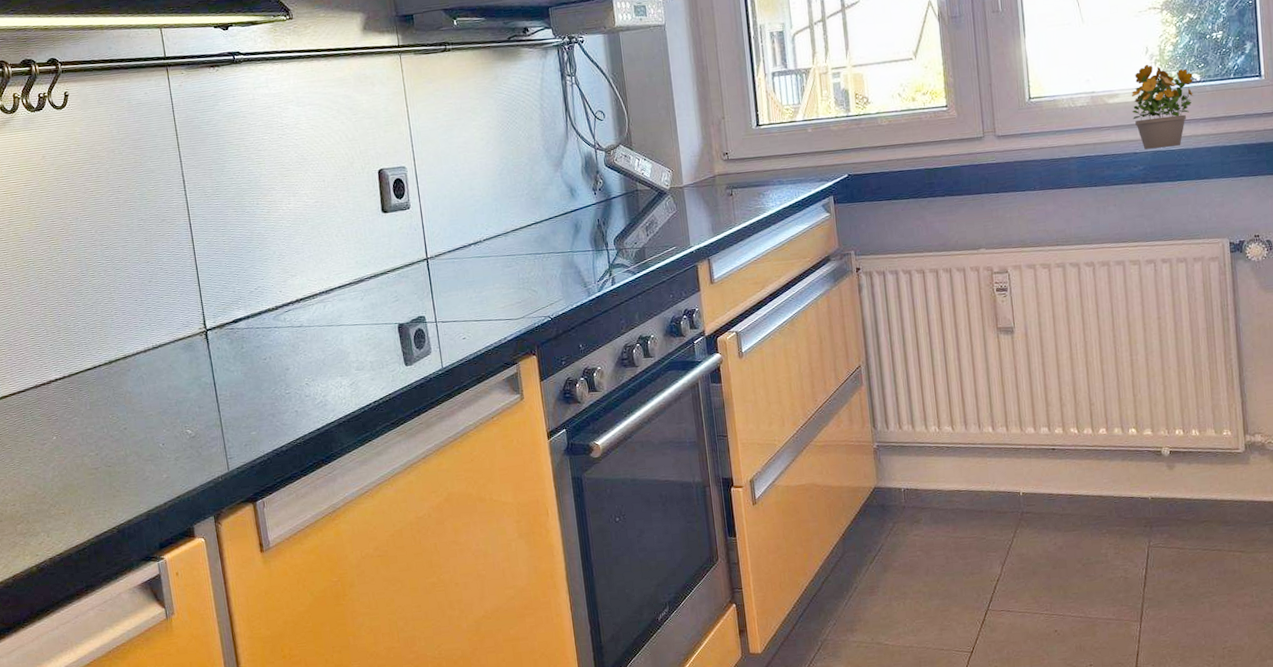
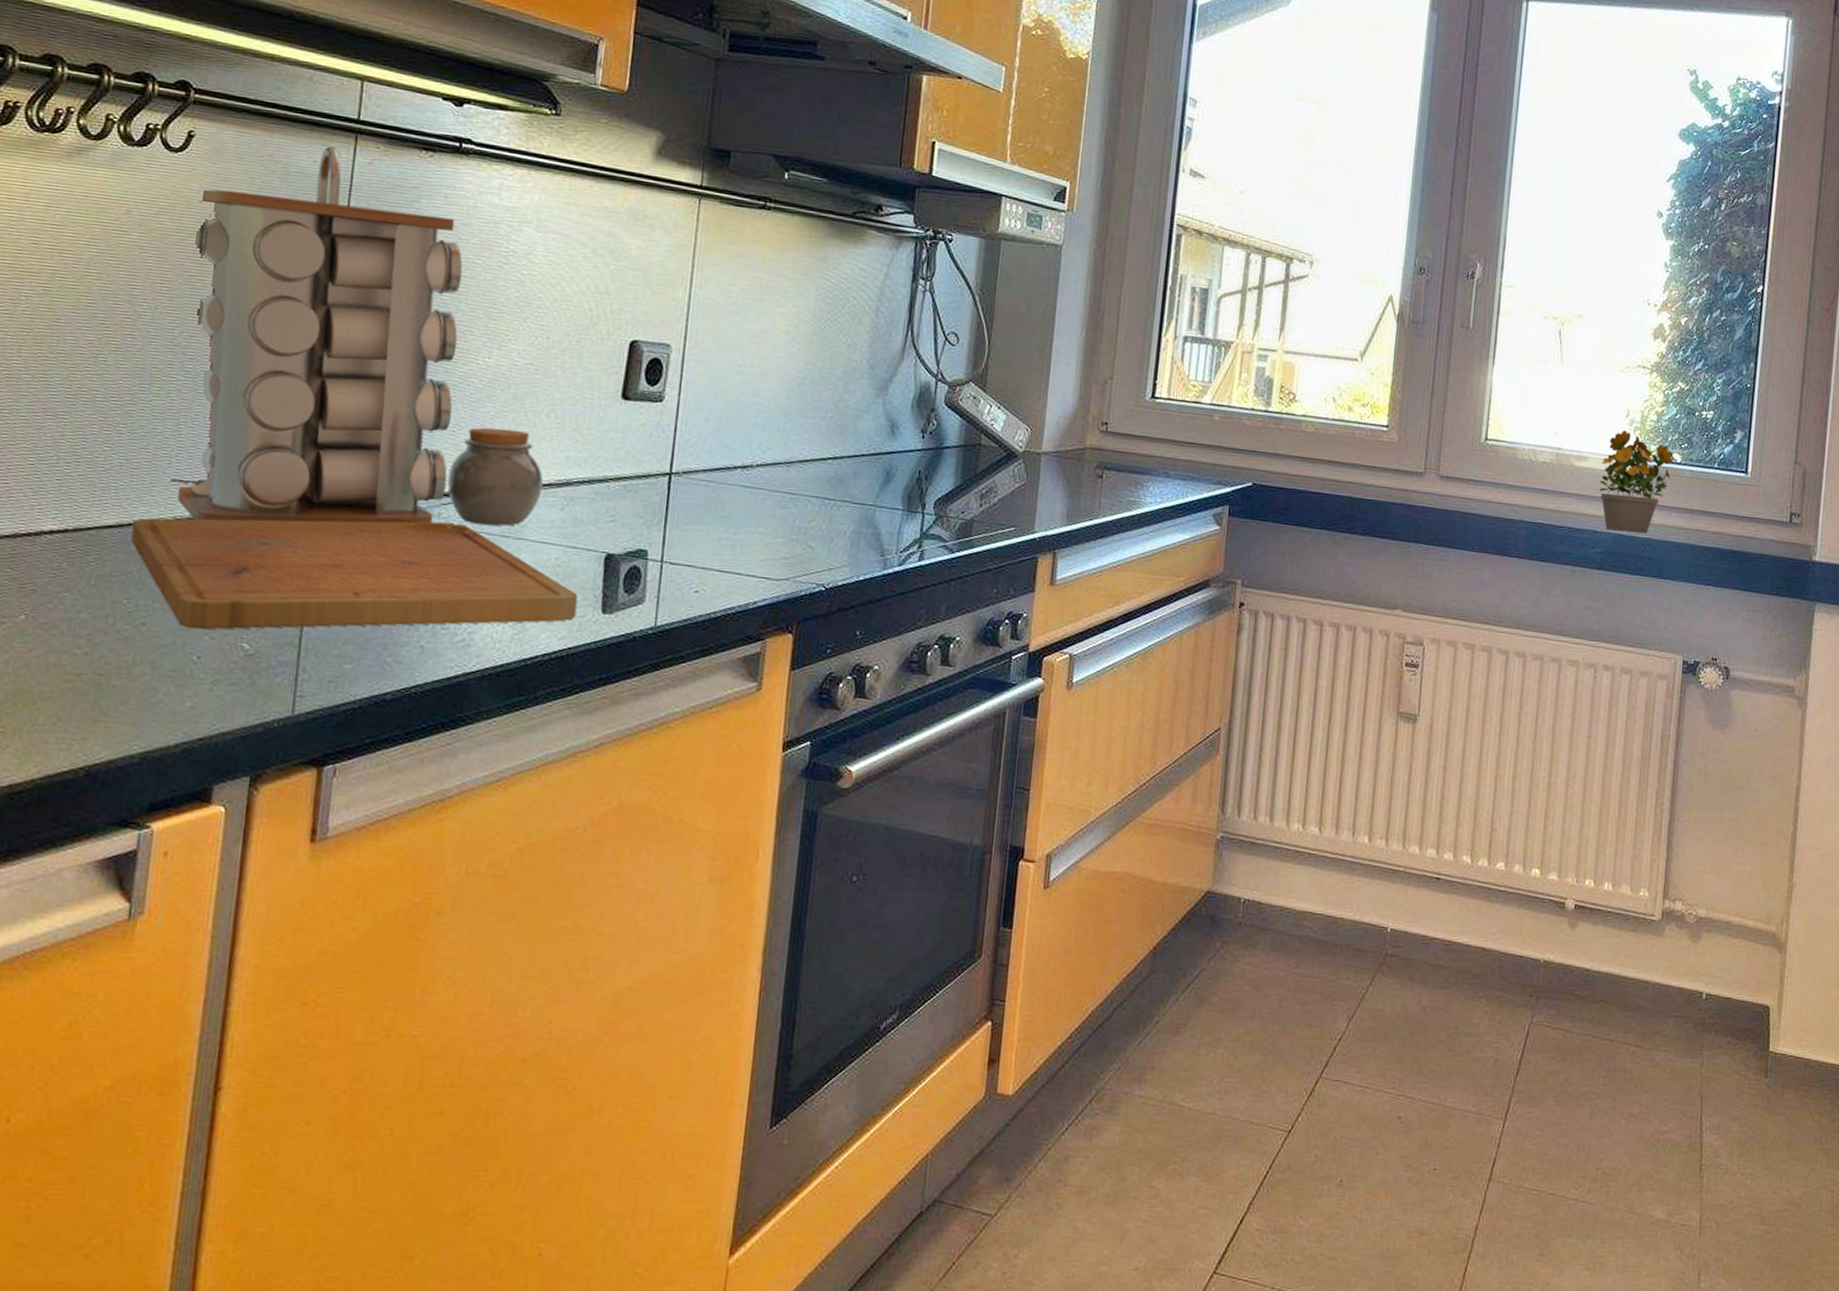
spice rack: none [83,80,285,355] -> present [169,146,463,524]
cutting board: none [100,322,389,427] -> present [131,517,578,630]
jar: none [283,250,346,321] -> present [447,427,544,526]

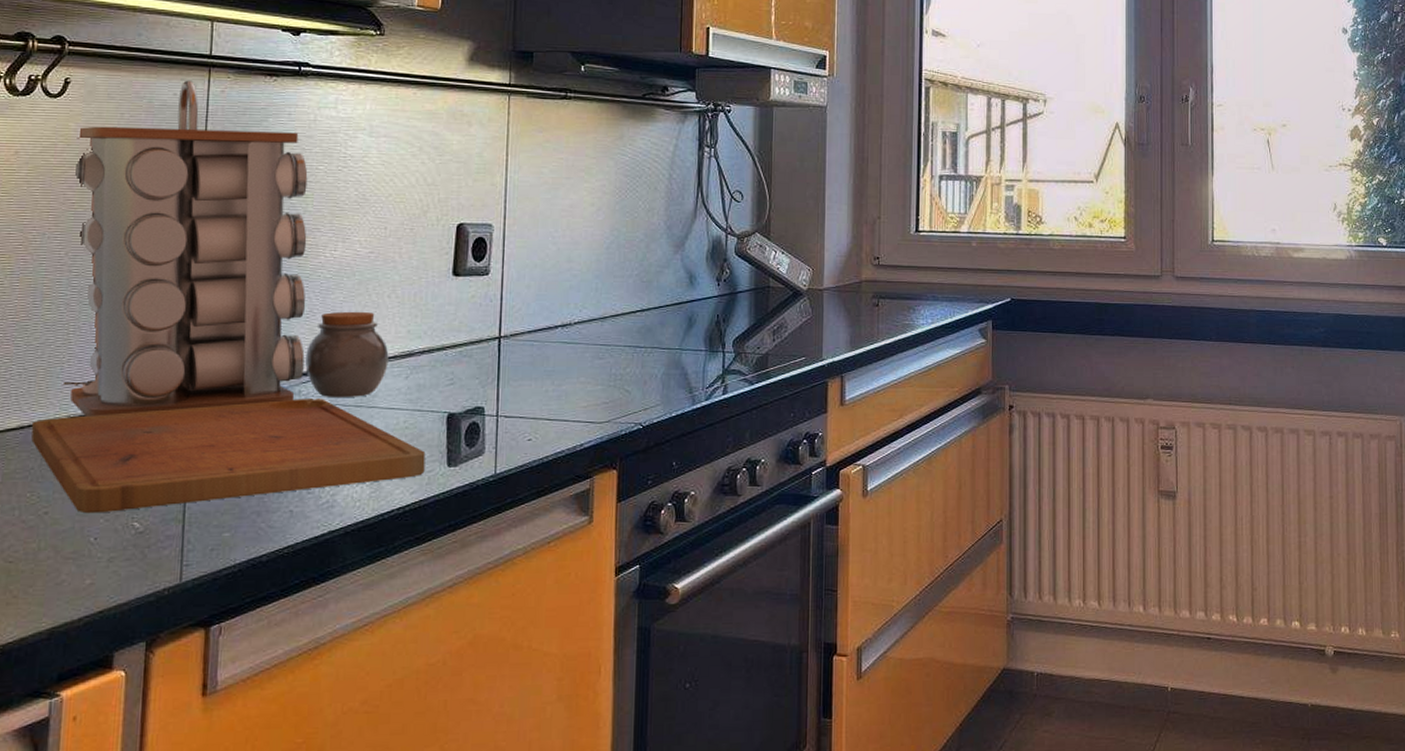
flowerpot: present [1599,430,1674,534] -> none [1316,221,1379,311]

